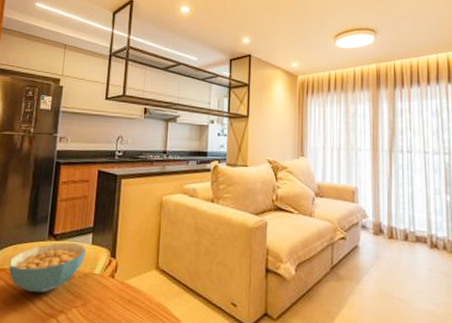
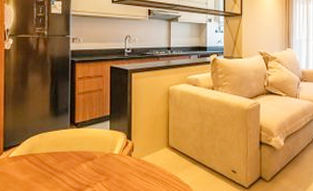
cereal bowl: present [9,242,86,293] -> none [37,129,105,172]

